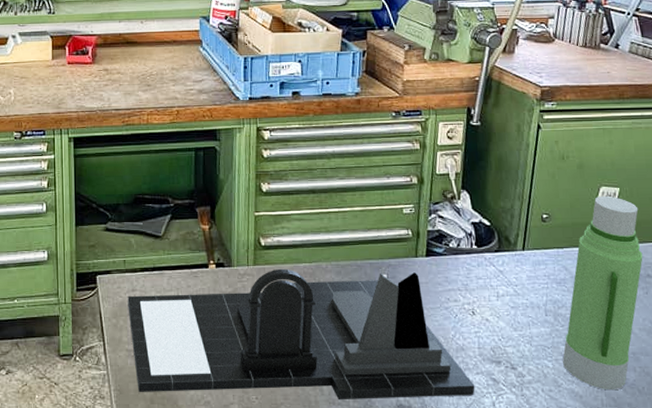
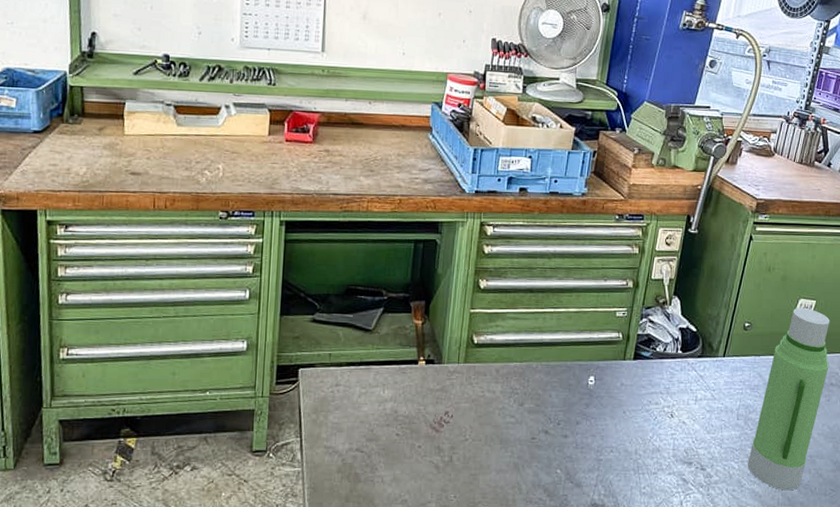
desk organizer: present [127,268,475,400] -> none [329,367,666,499]

